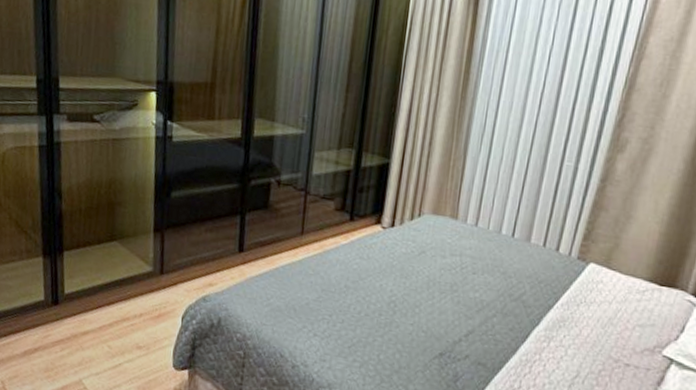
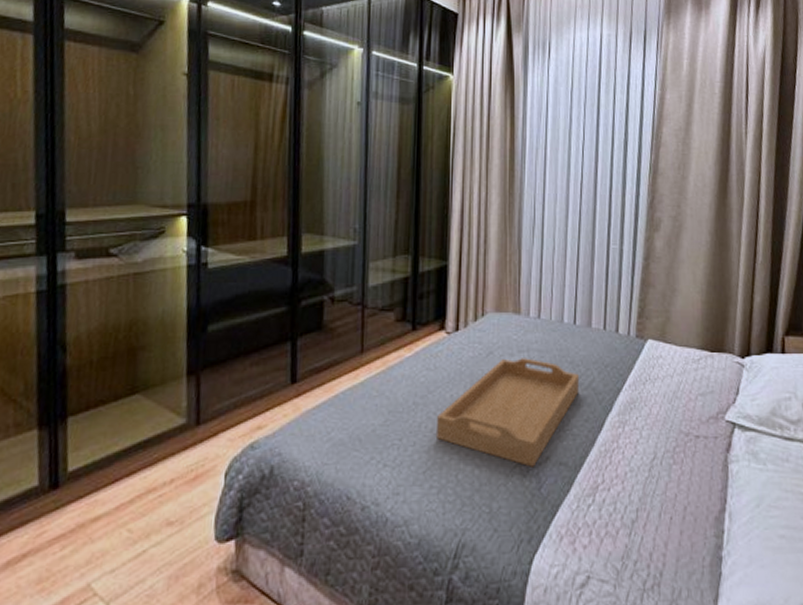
serving tray: none [363,259,511,362] -> present [437,358,580,467]

